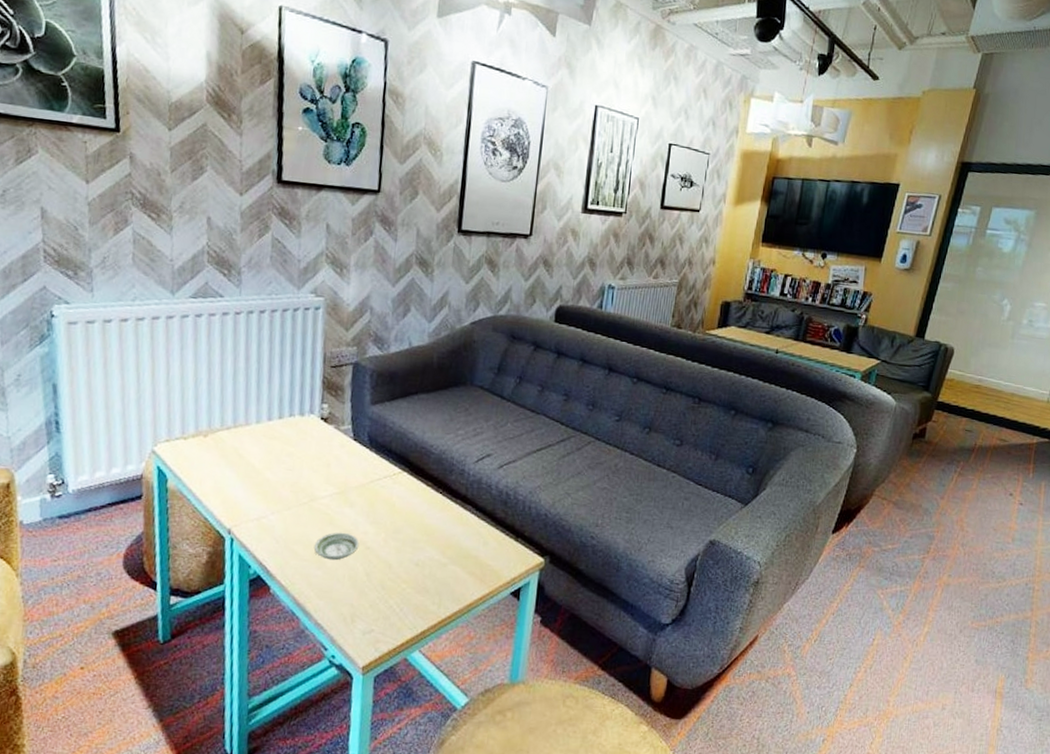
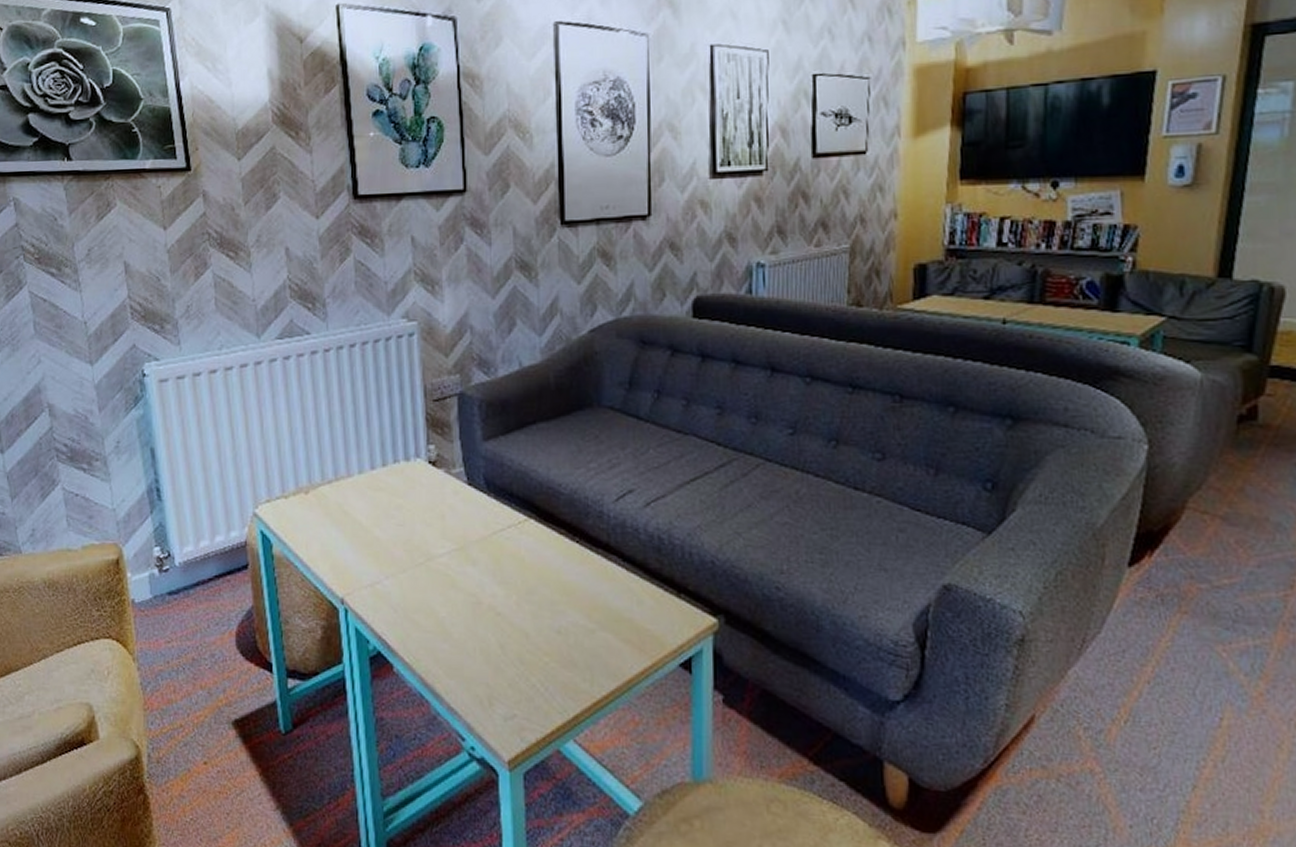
saucer: present [313,532,360,561] -> none [436,596,488,631]

